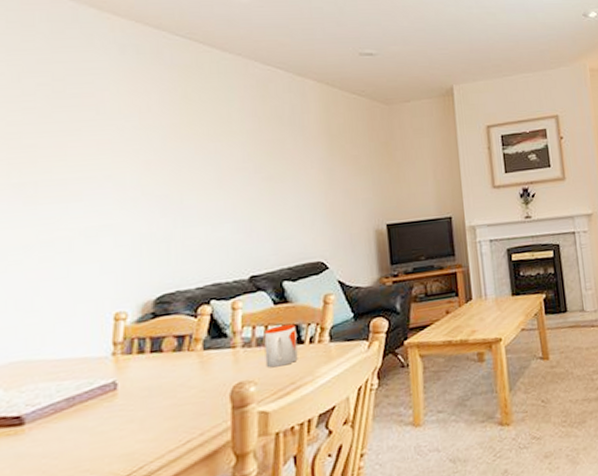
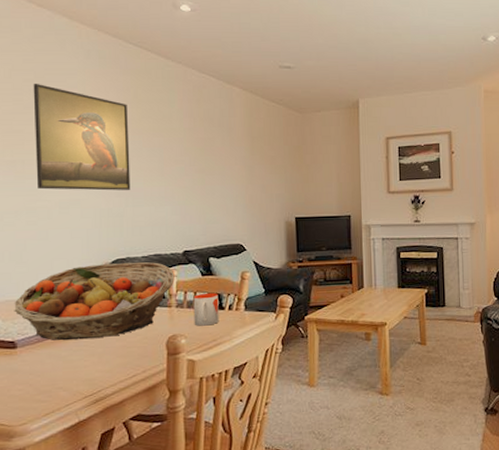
fruit basket: none [21,293,239,409] -> present [14,261,175,341]
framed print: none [49,87,180,216] -> present [33,84,131,191]

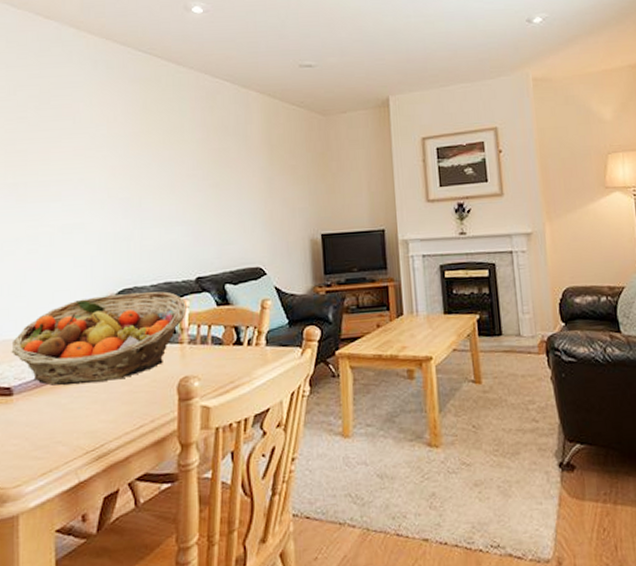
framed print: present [33,84,131,191] -> none [38,99,139,214]
mug: present [193,292,219,326] -> none [207,325,237,366]

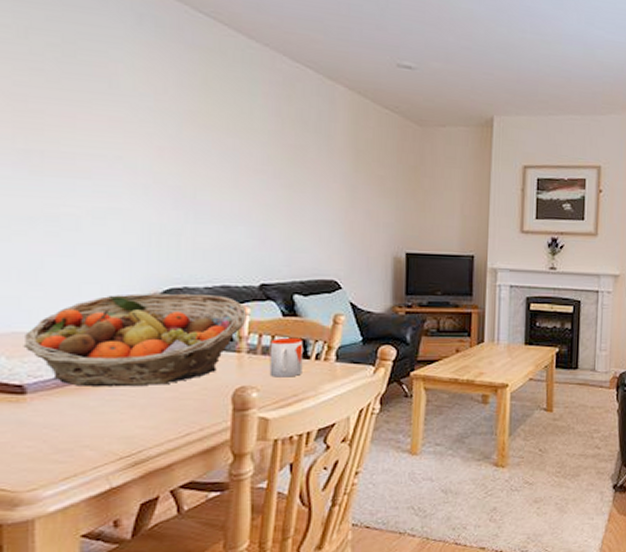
mug: none [207,325,237,366] -> present [269,337,303,377]

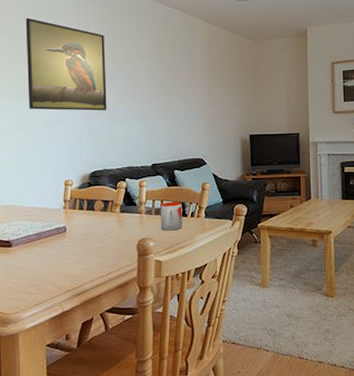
fruit basket: present [23,293,247,388] -> none [9,173,144,241]
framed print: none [59,50,194,202] -> present [25,18,107,111]

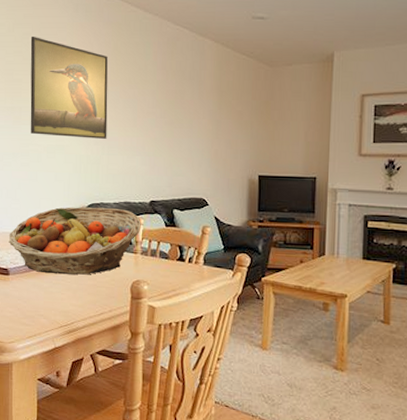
fruit basket: none [9,173,144,241] -> present [8,207,141,275]
mug: present [160,201,183,231] -> none [156,243,180,276]

